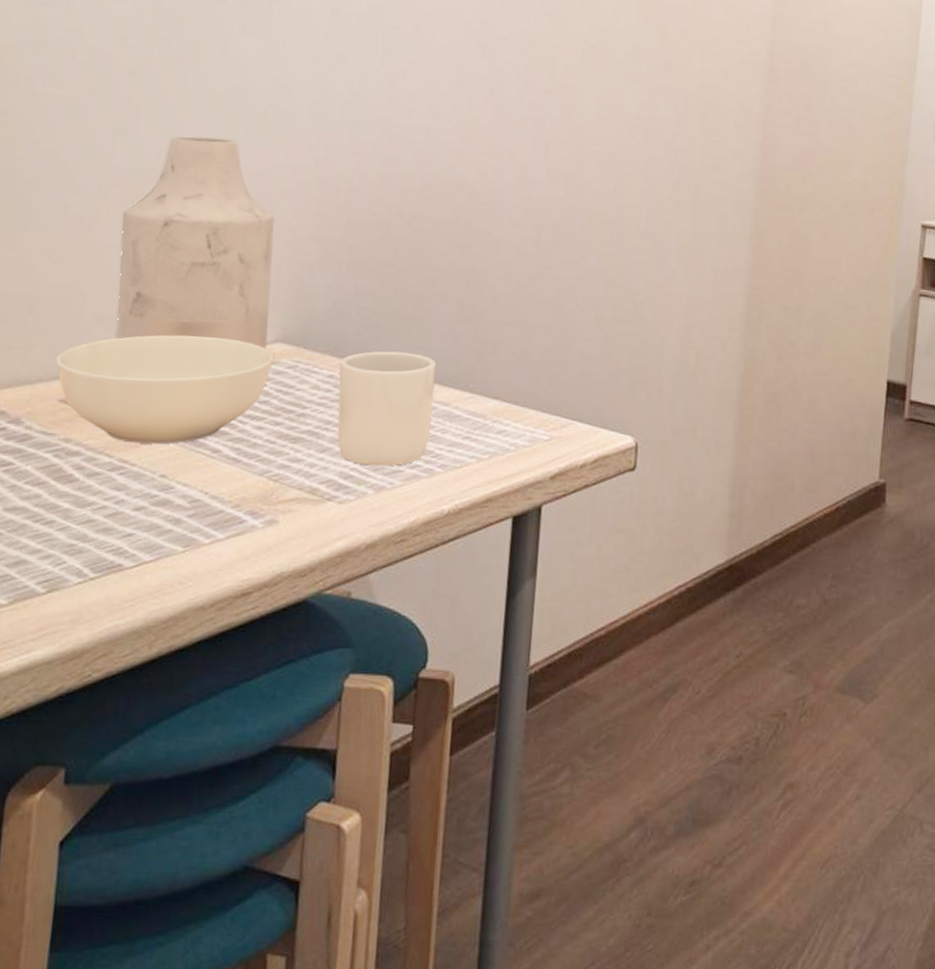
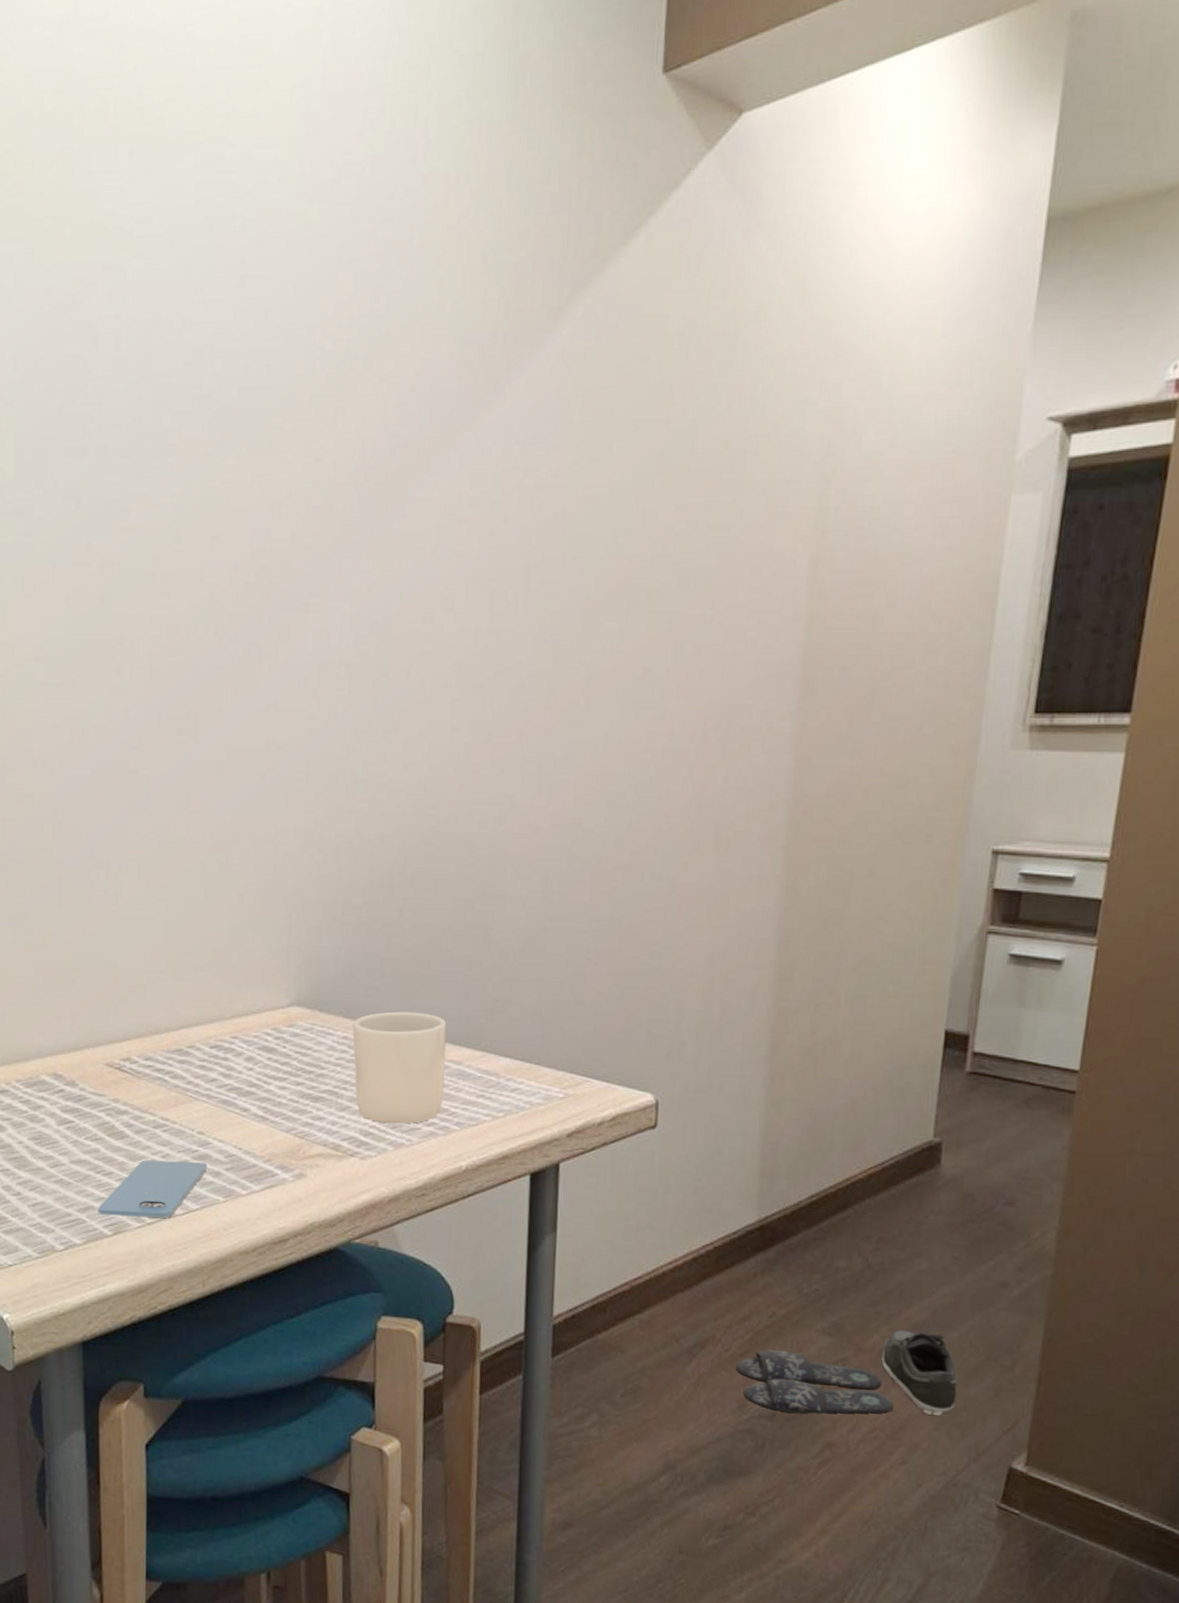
smartphone: none [31,506,168,572] -> present [98,1160,208,1218]
bowl: present [55,335,275,445] -> none [98,1001,291,1104]
vase: present [116,136,275,349] -> none [142,806,283,1012]
slippers: none [705,691,849,755] -> present [736,1350,894,1414]
shoe: none [837,664,903,748] -> present [881,1329,957,1415]

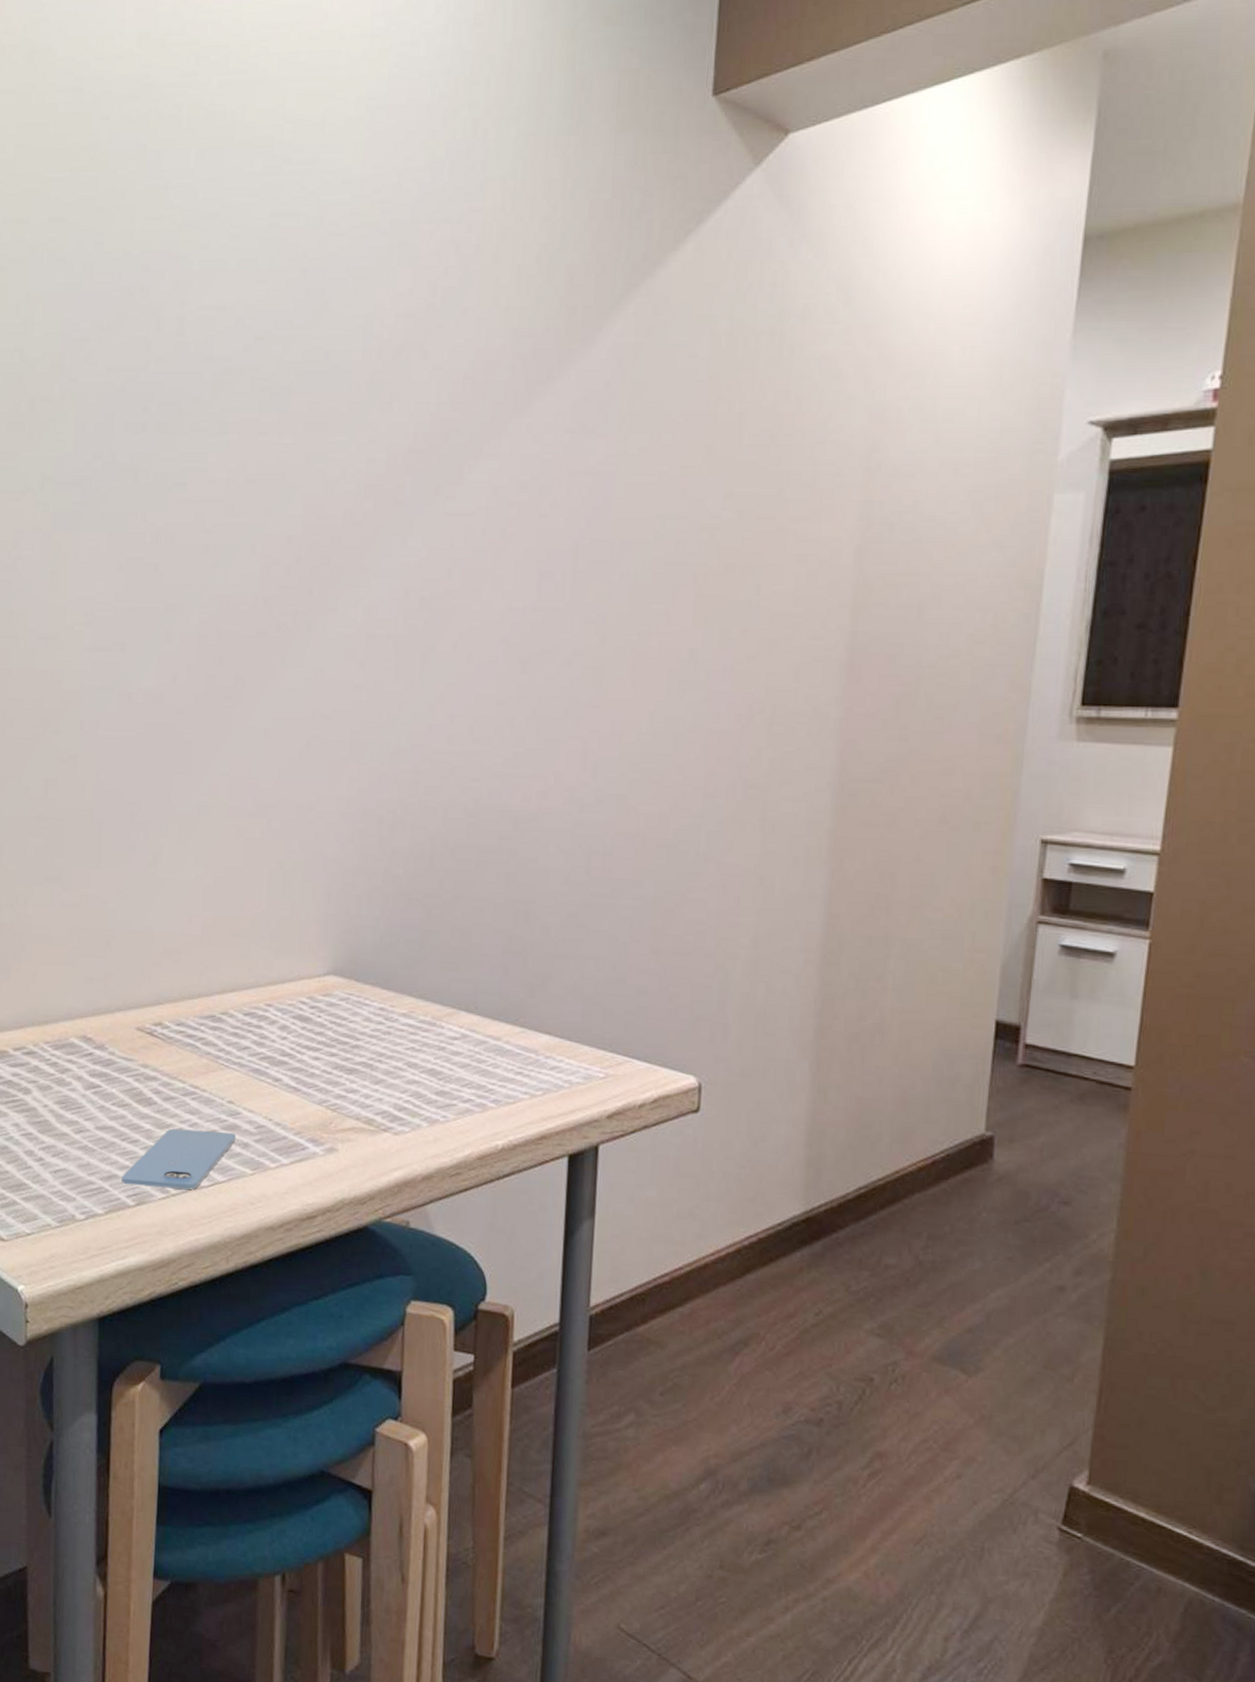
mug: present [352,1011,447,1124] -> none [389,984,486,1100]
slippers: present [736,1350,894,1414] -> none [780,1350,947,1423]
shoe: present [881,1329,957,1415] -> none [933,1333,1014,1427]

